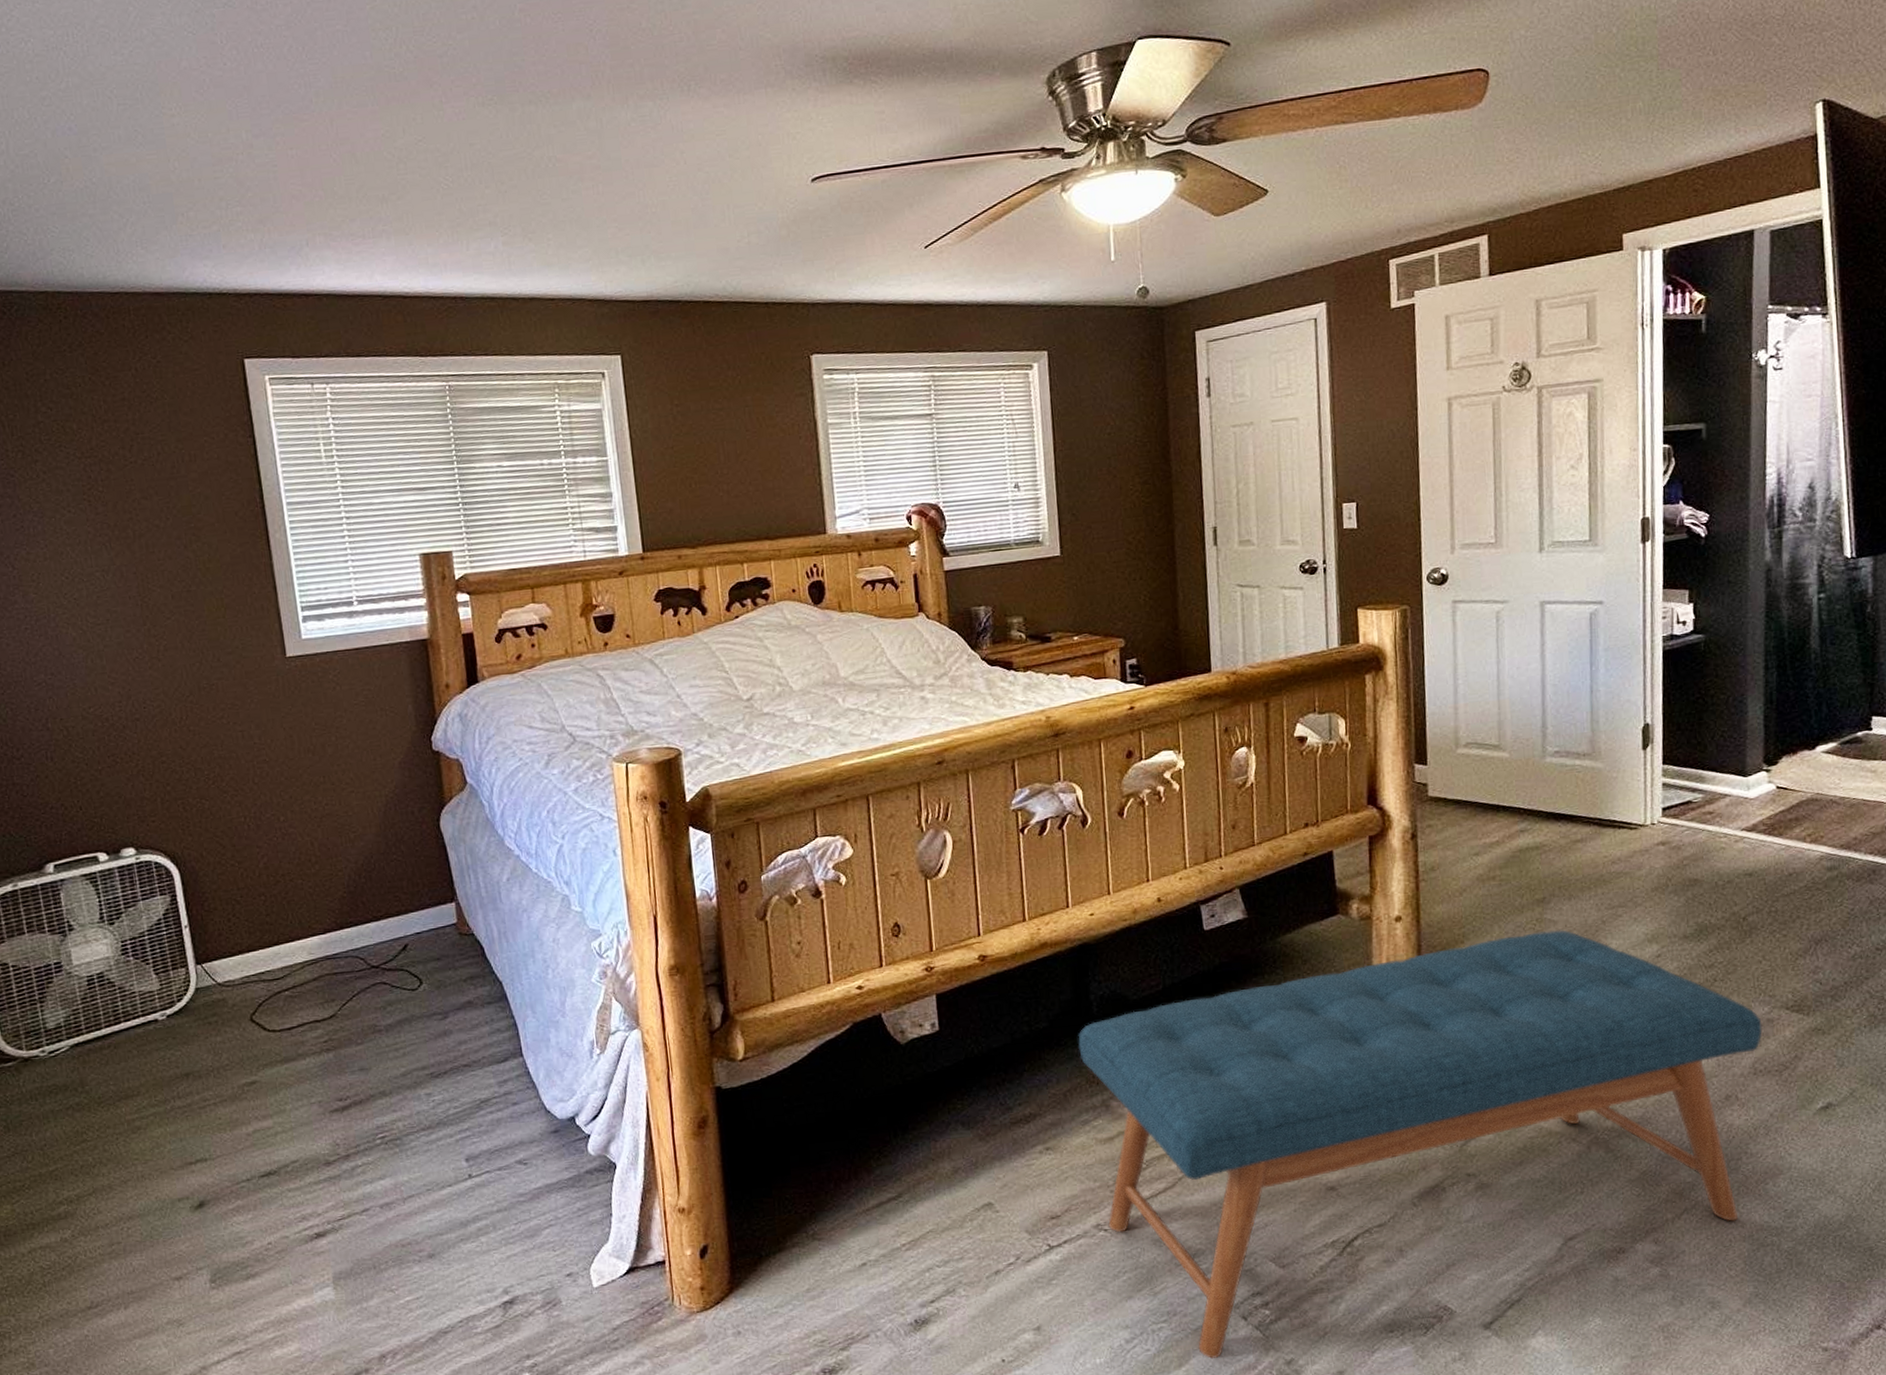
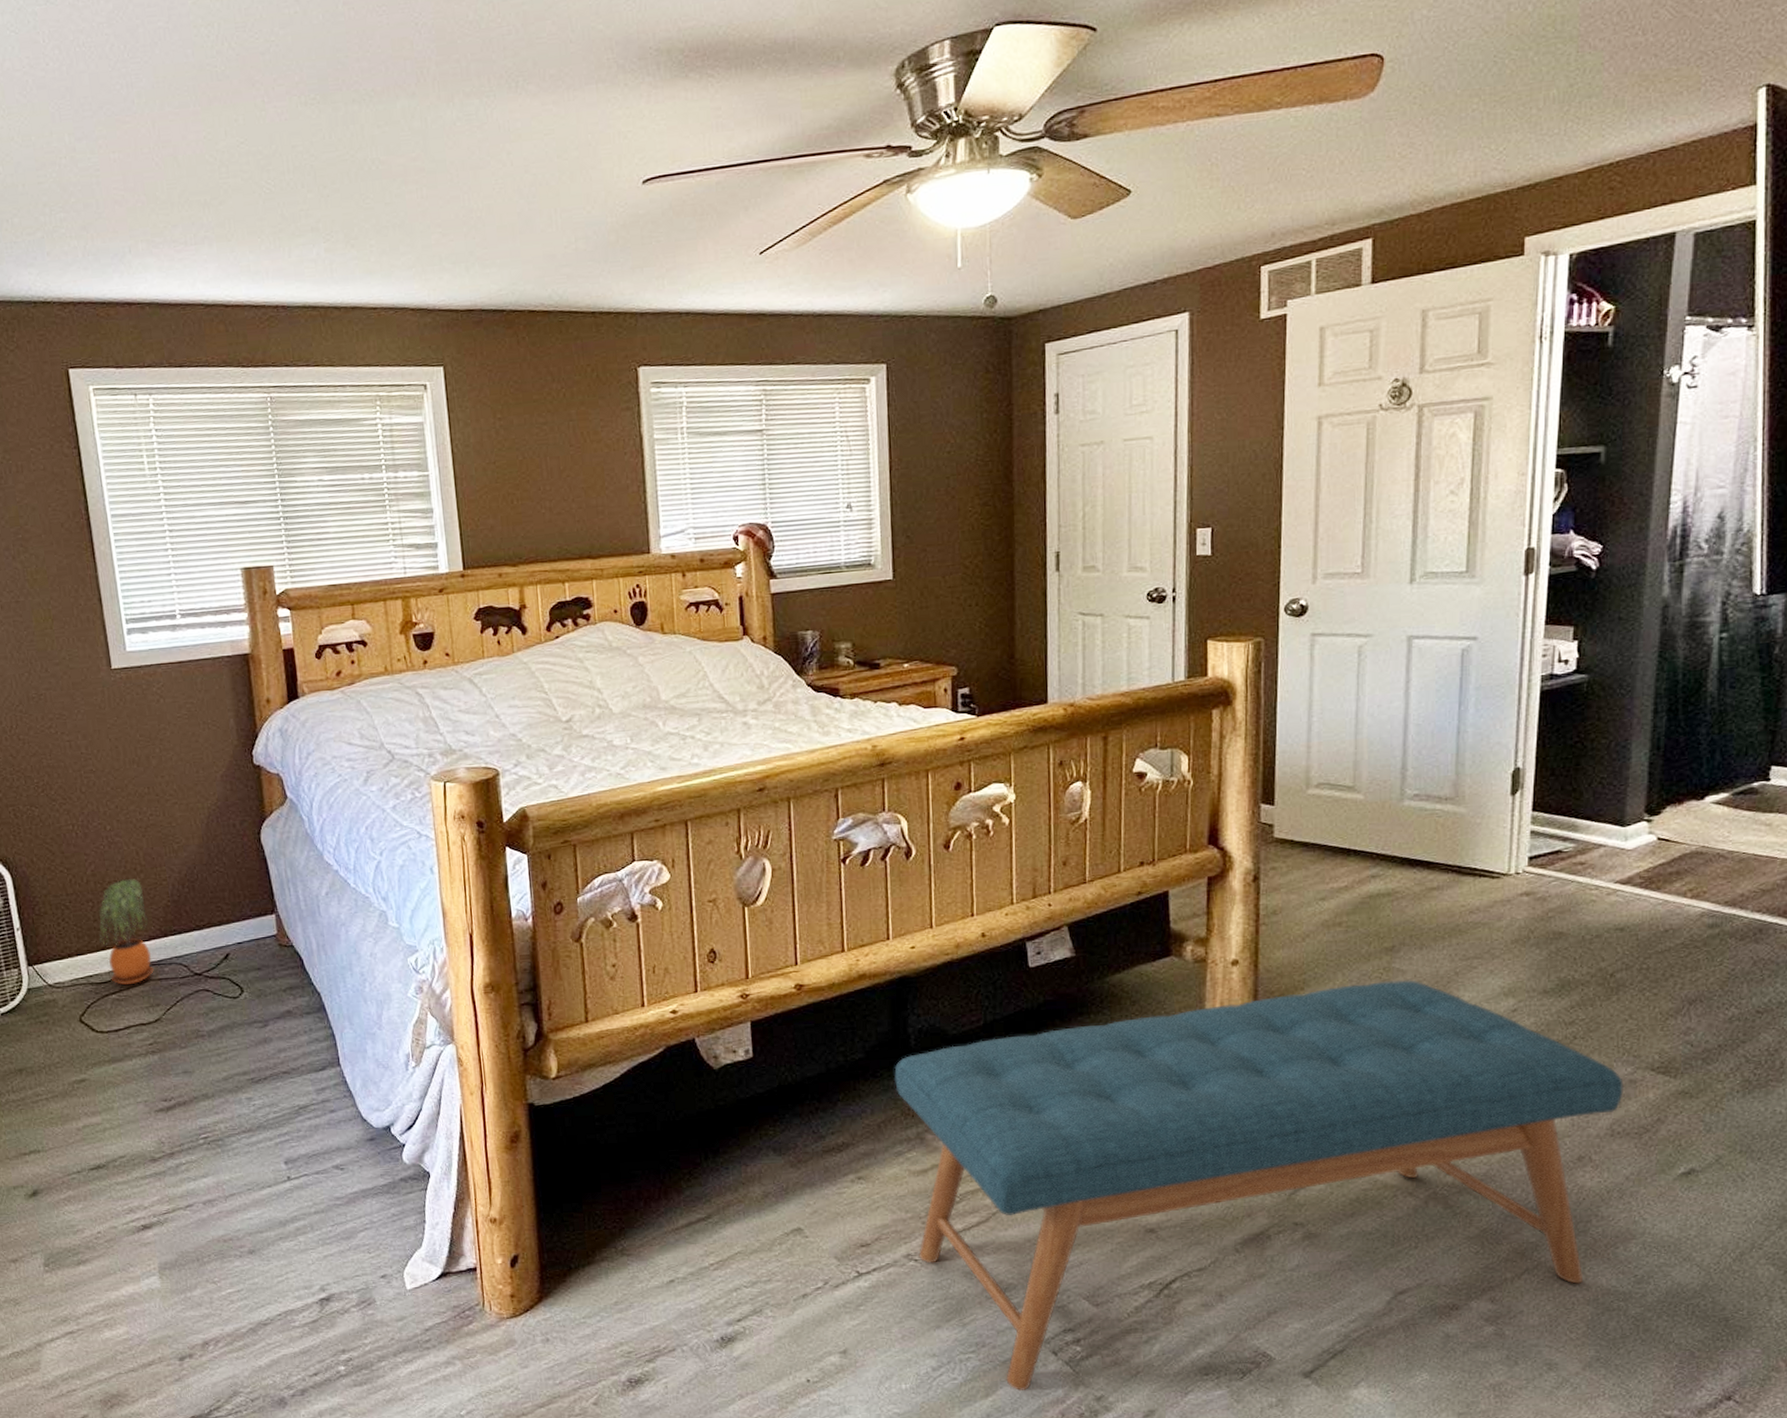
potted plant: none [271,870,329,981] -> present [98,878,154,985]

